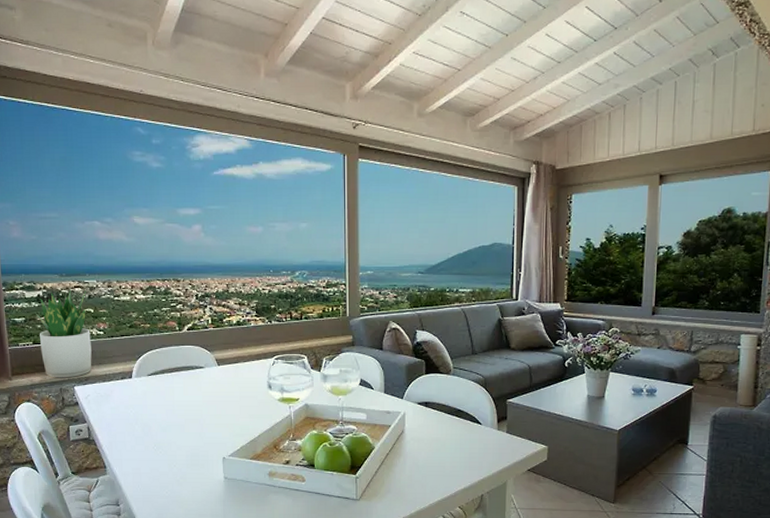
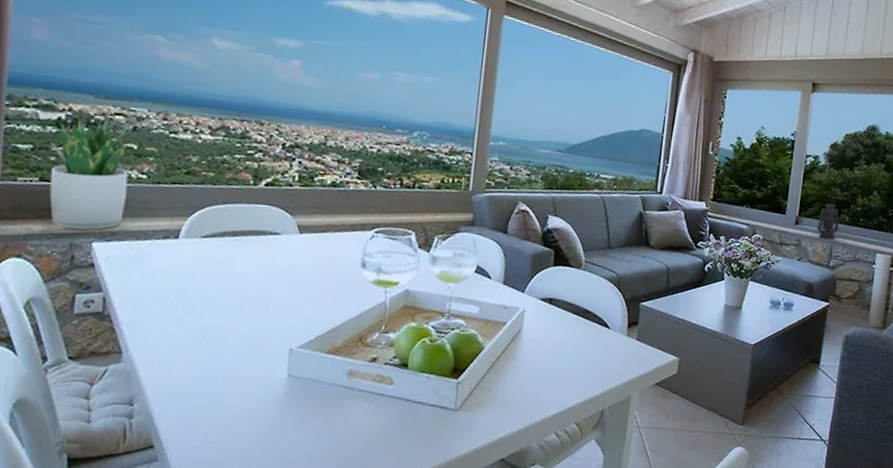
lantern: none [673,290,698,326] -> present [815,203,839,240]

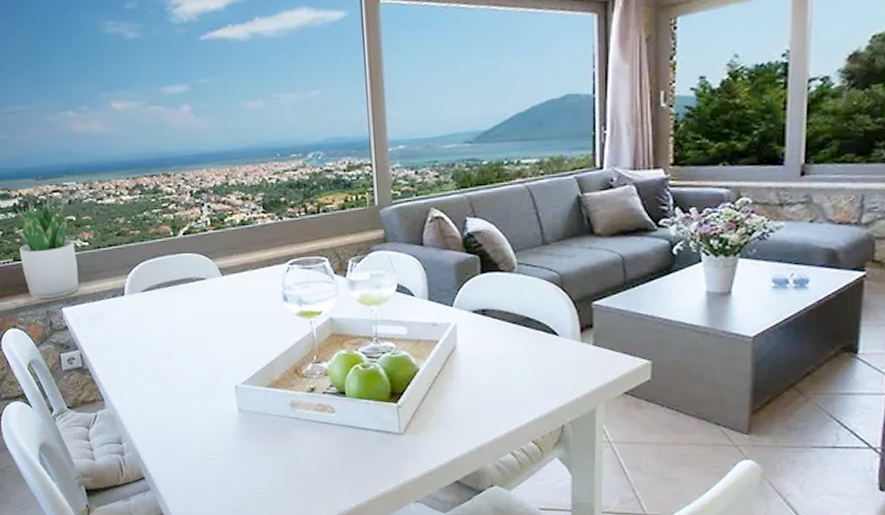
lantern: present [815,203,839,240] -> none [833,137,872,188]

